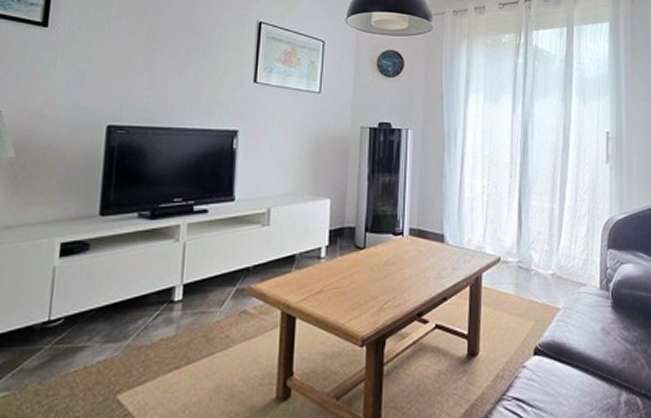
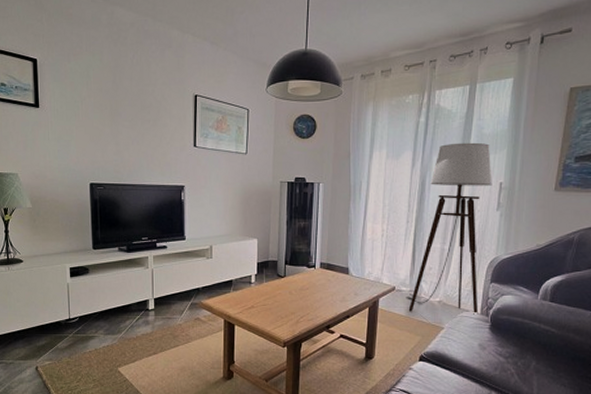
floor lamp: none [513,87,599,290] -> present [406,142,492,315]

